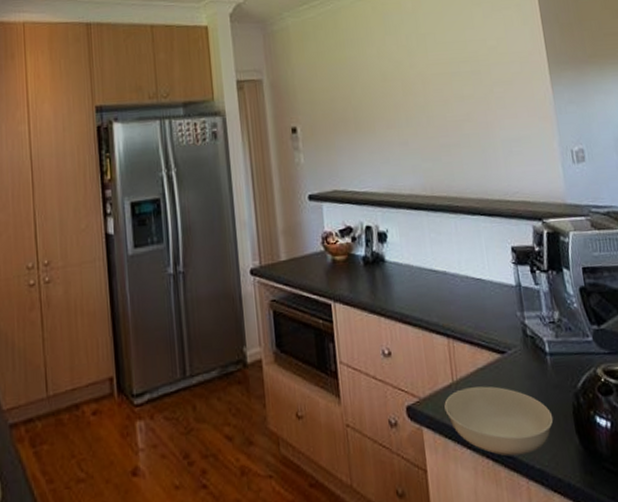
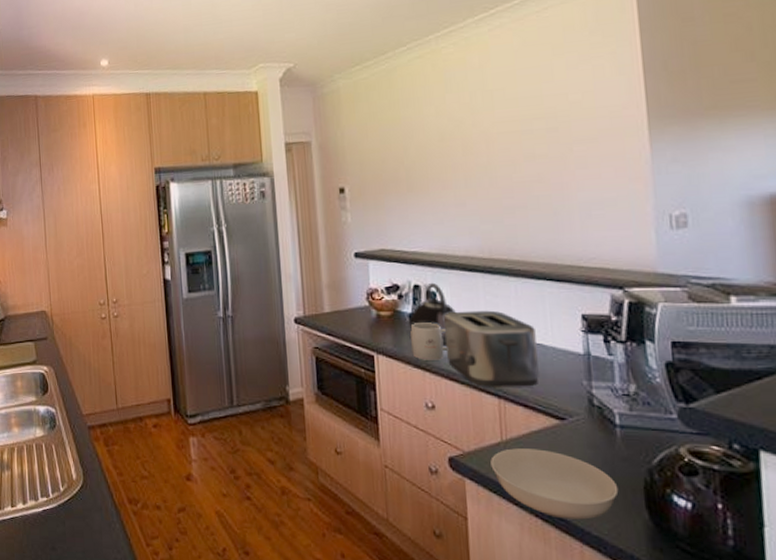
kettle: none [363,222,405,289] -> present [409,282,456,347]
mug: none [364,264,399,305] -> present [410,321,447,360]
toaster: none [395,248,481,328] -> present [444,310,539,387]

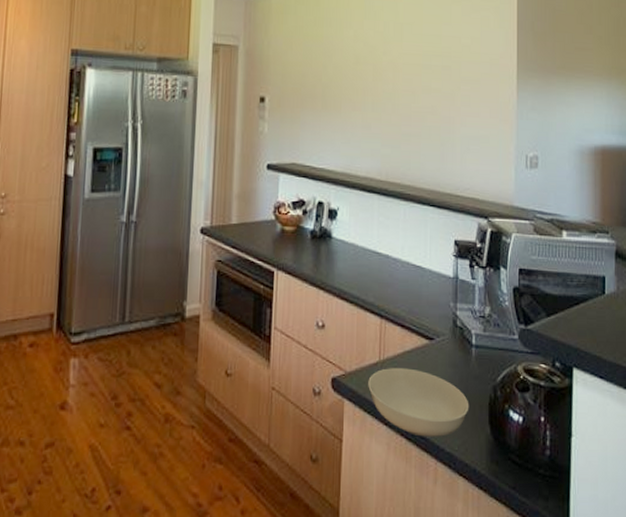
kettle: present [409,282,456,347] -> none [309,200,352,265]
mug: present [410,321,447,360] -> none [310,239,343,279]
toaster: present [444,310,539,387] -> none [340,230,417,308]

